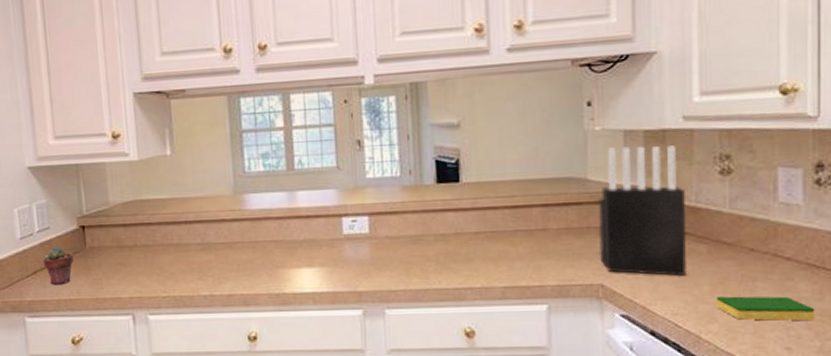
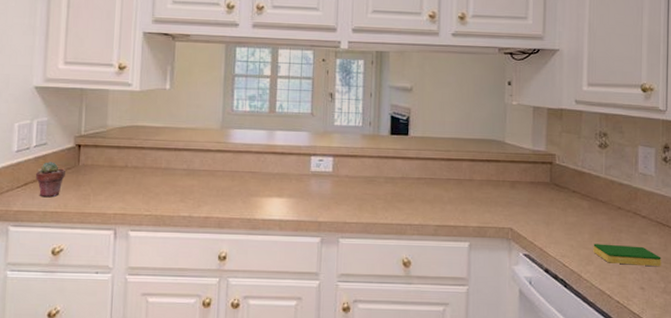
knife block: present [599,145,688,276] -> none [511,119,575,225]

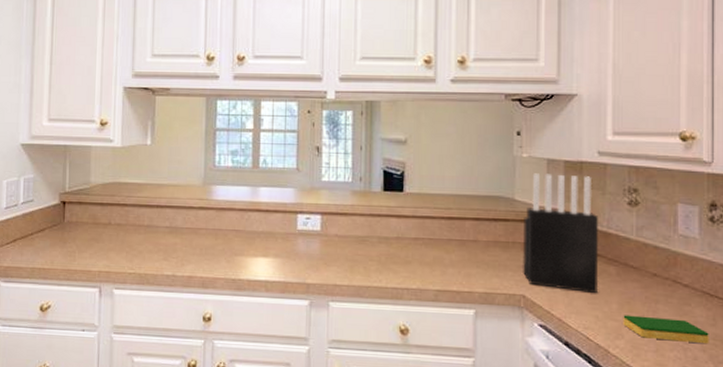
potted succulent: present [35,162,65,198] -> none [23,218,51,254]
knife block: none [511,119,575,225] -> present [523,173,599,293]

